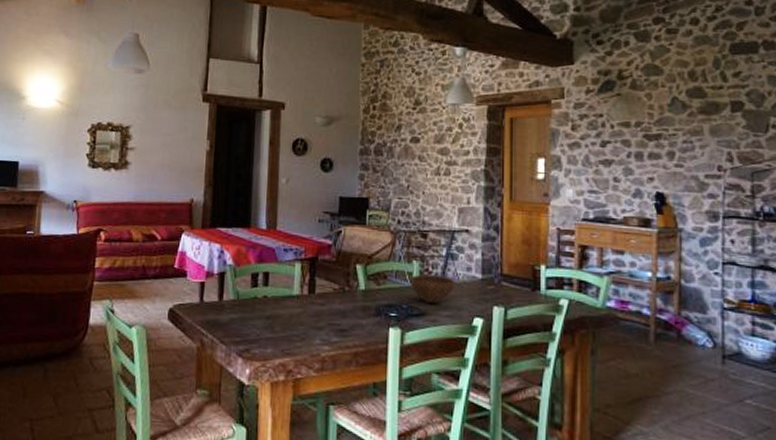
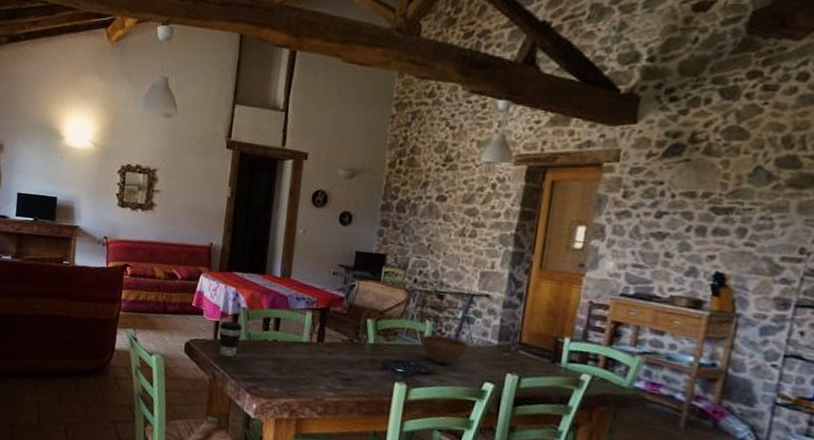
coffee cup: none [204,281,230,320] -> present [219,321,242,357]

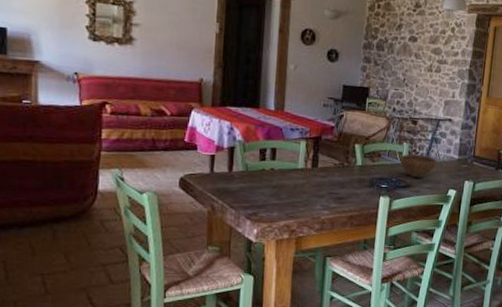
coffee cup: present [219,321,242,357] -> none [215,154,239,188]

